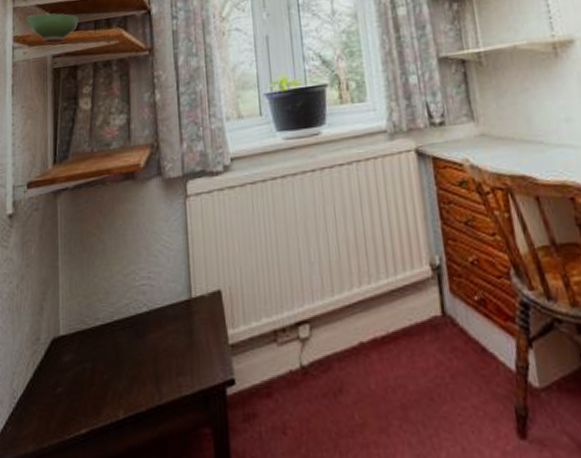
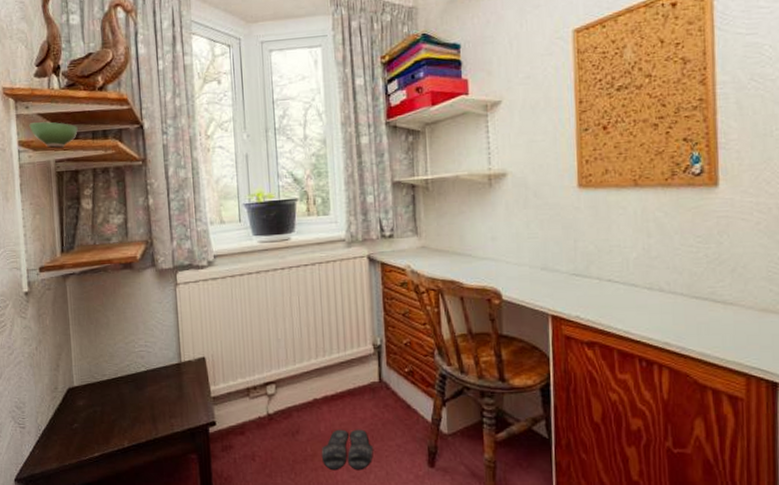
slippers: none [372,384,442,446] -> present [321,429,373,471]

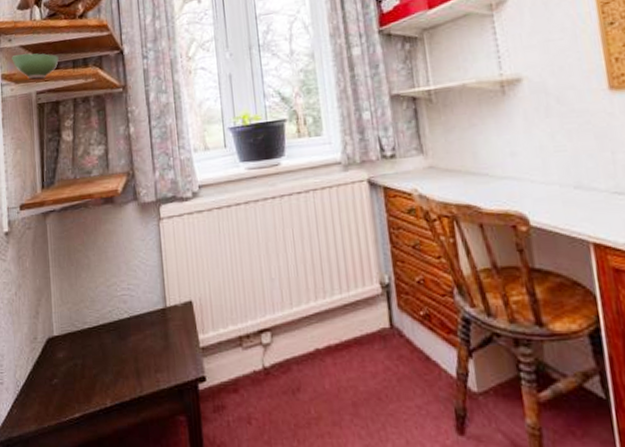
slippers: present [321,429,373,471] -> none [327,386,389,438]

